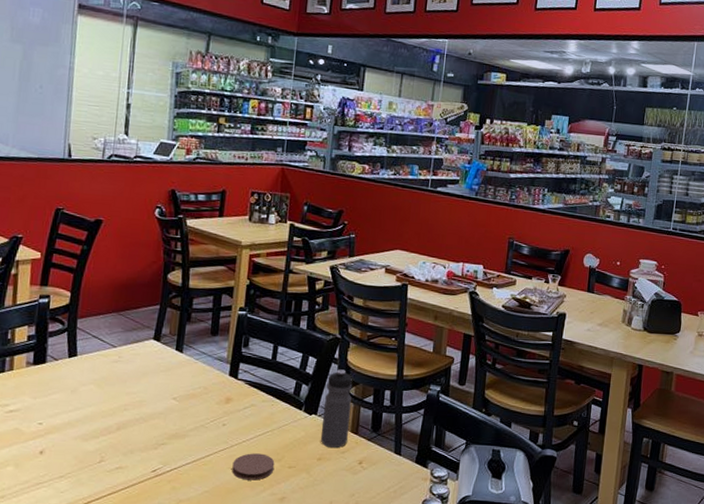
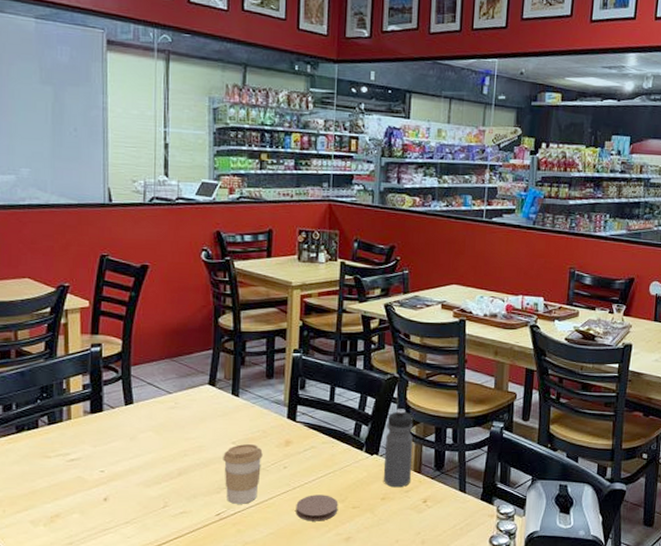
coffee cup: none [162,400,203,461] -> present [223,444,263,504]

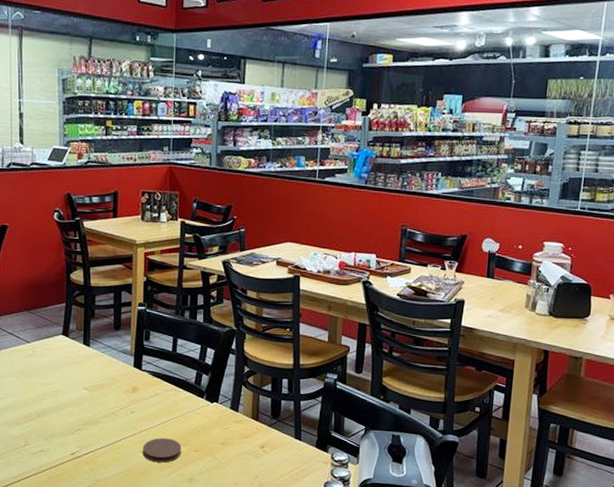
coffee cup: present [223,444,263,504] -> none [76,390,112,445]
water bottle: present [384,409,413,488] -> none [223,359,251,434]

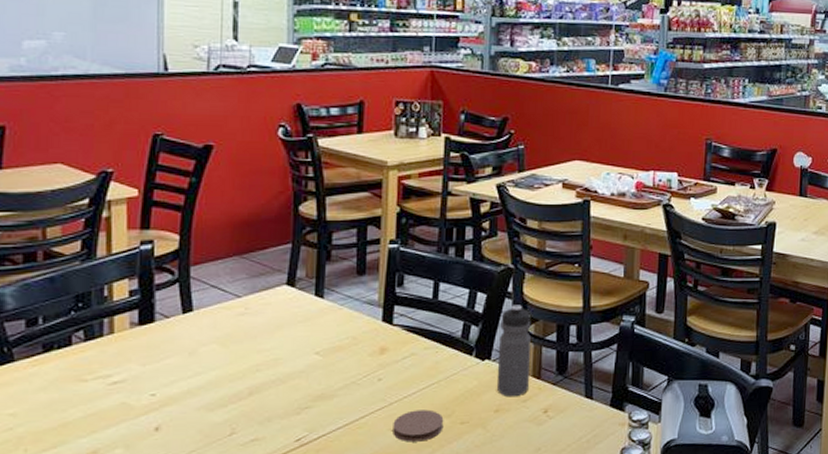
water bottle: none [223,359,251,434] -> present [497,305,531,397]

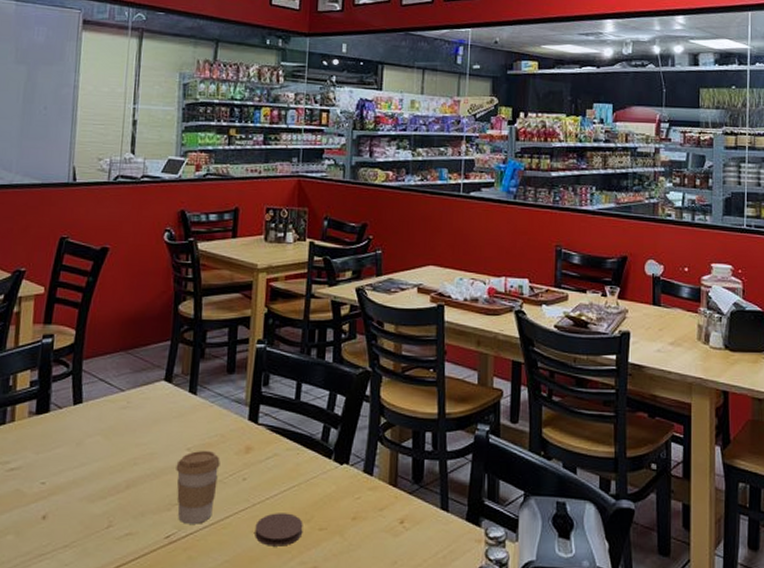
coffee cup: none [304,354,353,426] -> present [176,451,220,524]
water bottle: present [497,305,531,397] -> none [355,408,388,505]

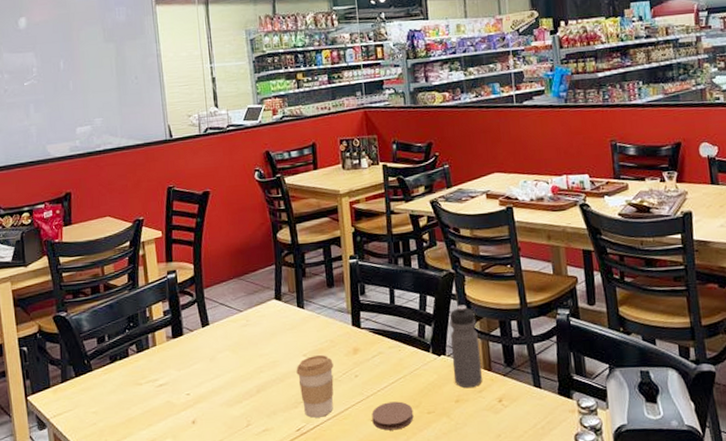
water bottle: none [355,408,388,505] -> present [449,305,482,388]

